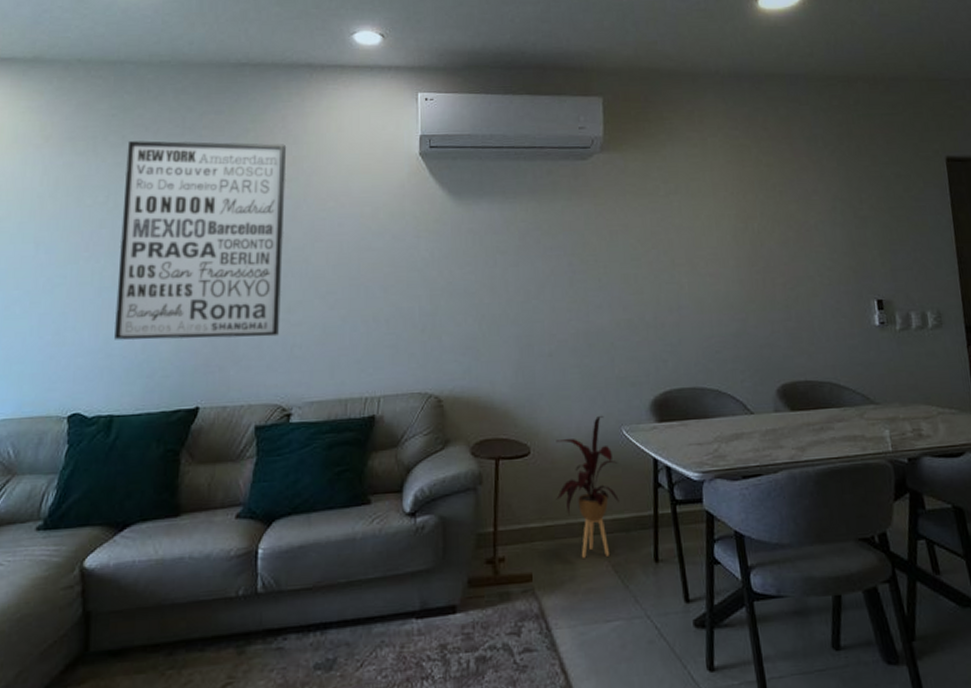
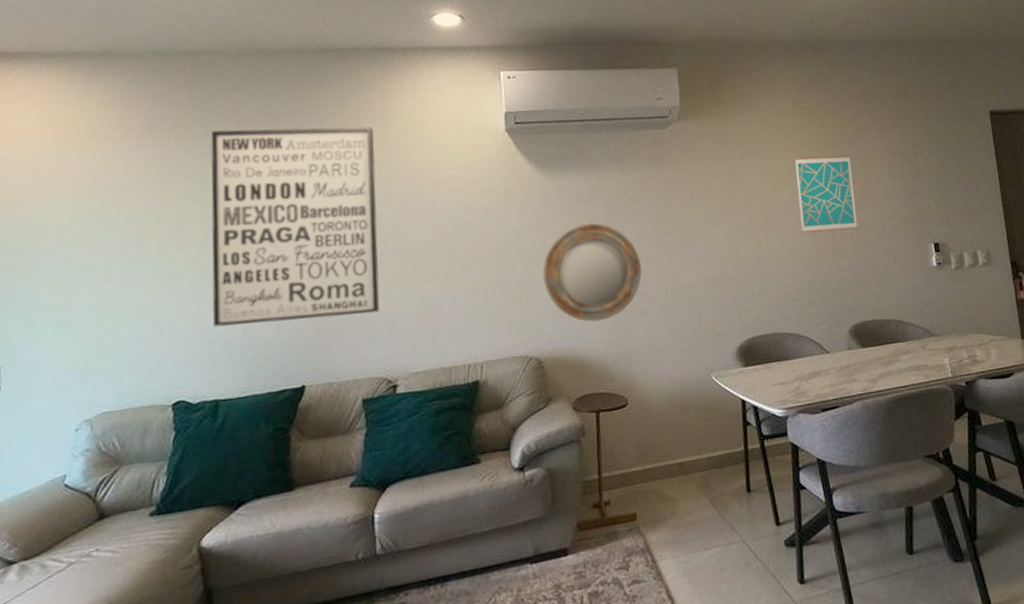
home mirror: none [448,256,553,361] -> present [543,223,642,322]
house plant: present [556,415,619,558] -> none [651,364,712,495]
wall art: none [724,196,792,281] -> present [794,154,859,234]

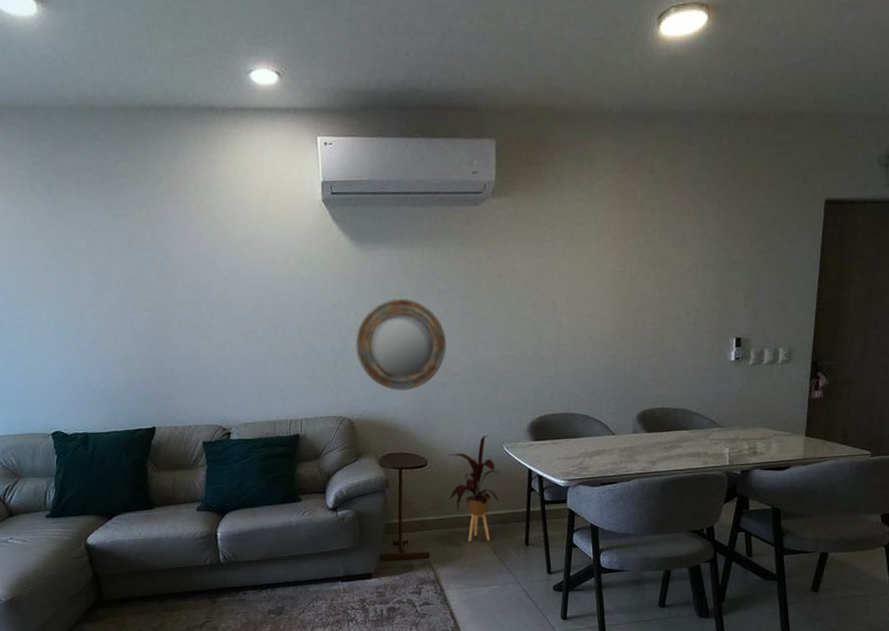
wall art: present [210,127,380,327] -> none [53,189,213,373]
house plant: none [651,364,712,495] -> present [448,435,499,542]
wall art: present [794,154,859,234] -> none [604,241,665,321]

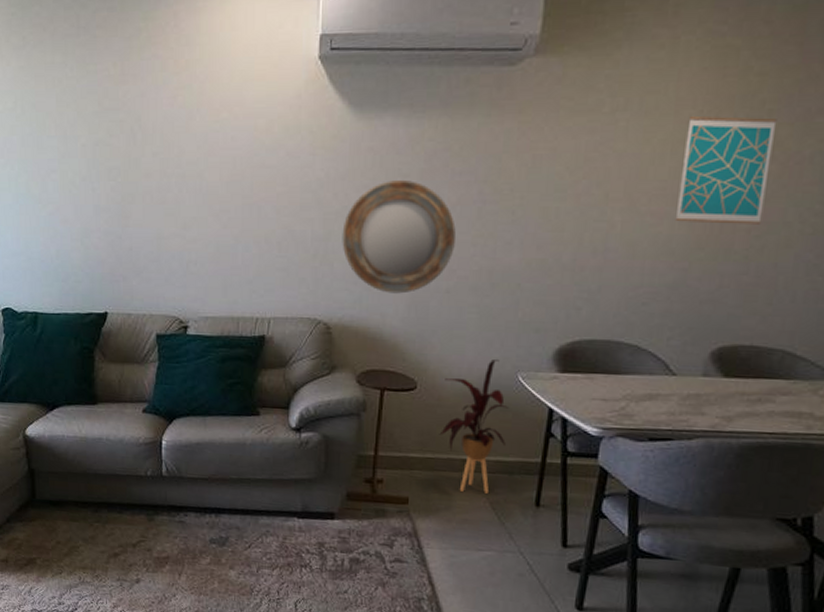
wall art: none [604,241,665,321] -> present [675,115,777,225]

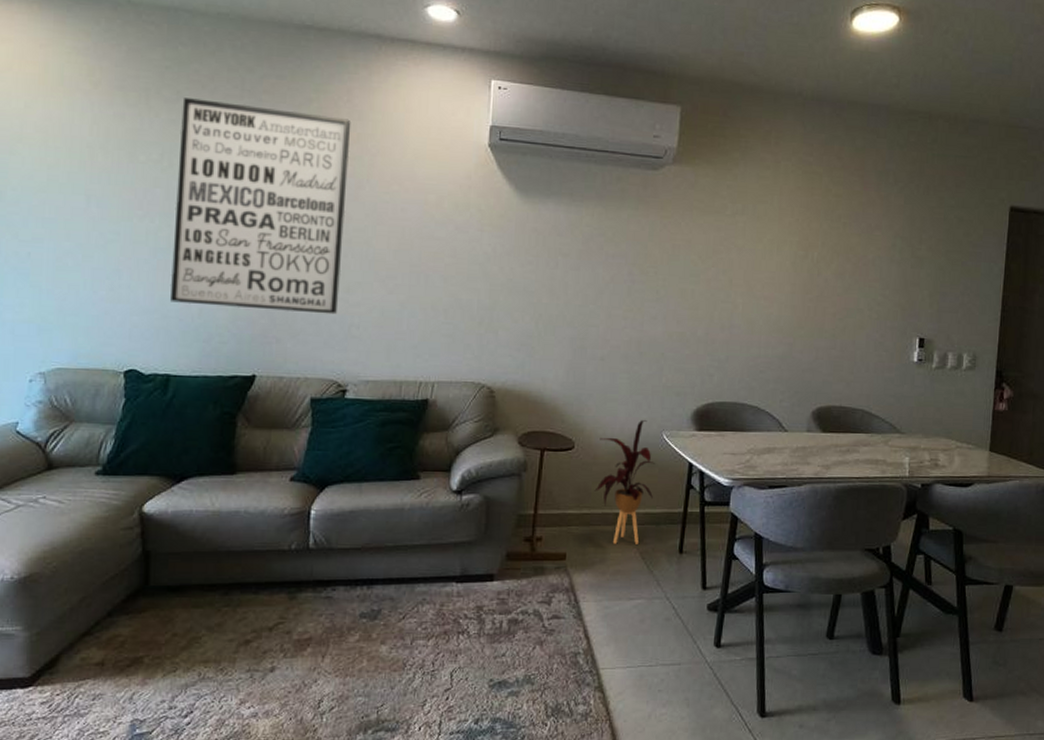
wall art: none [28,42,179,251] -> present [170,98,351,315]
home mirror: present [342,180,456,294] -> none [506,258,609,360]
wall art: present [675,115,777,225] -> none [782,222,850,310]

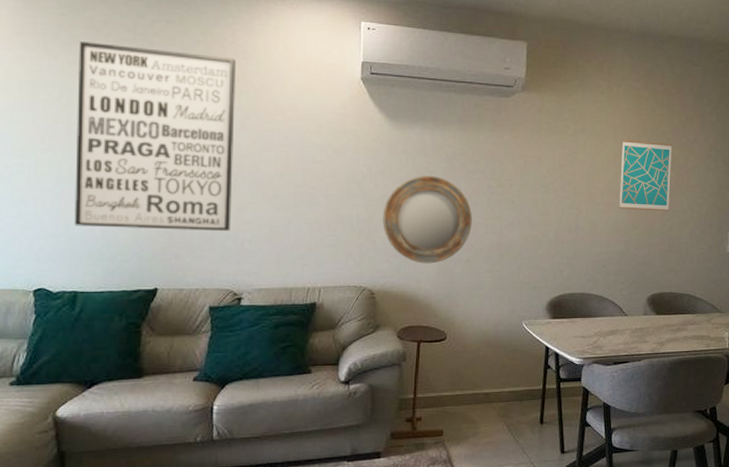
home mirror: none [506,258,609,360] -> present [383,176,472,264]
house plant: present [594,419,656,544] -> none [465,311,517,419]
wall art: none [782,222,850,310] -> present [619,139,672,211]

